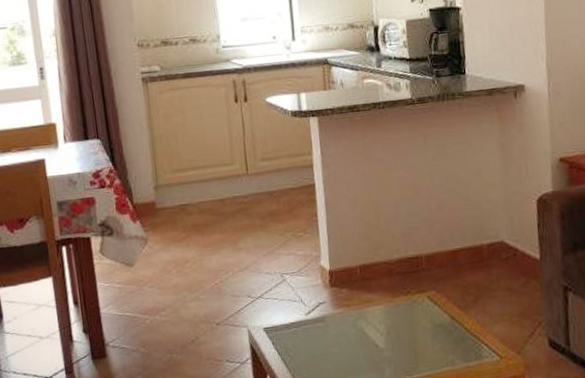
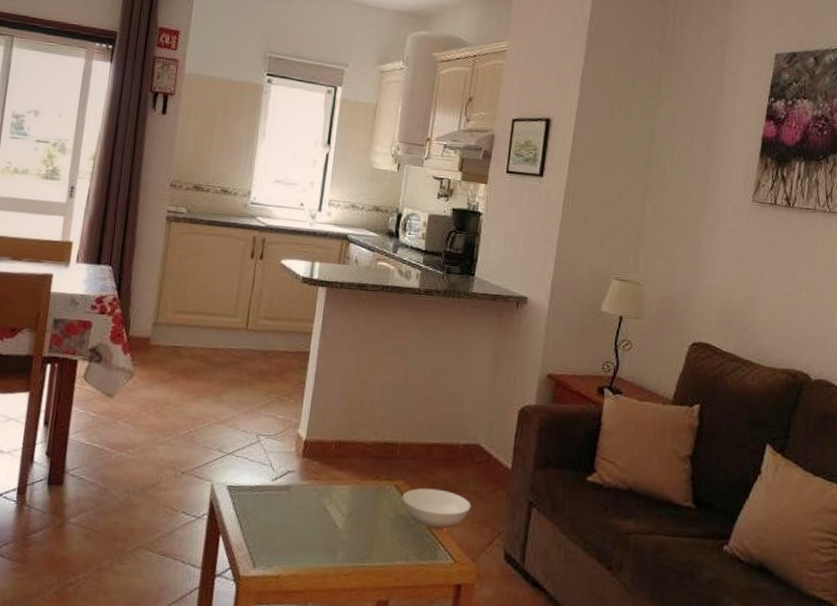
bowl: none [436,292,507,332] -> present [402,488,471,530]

